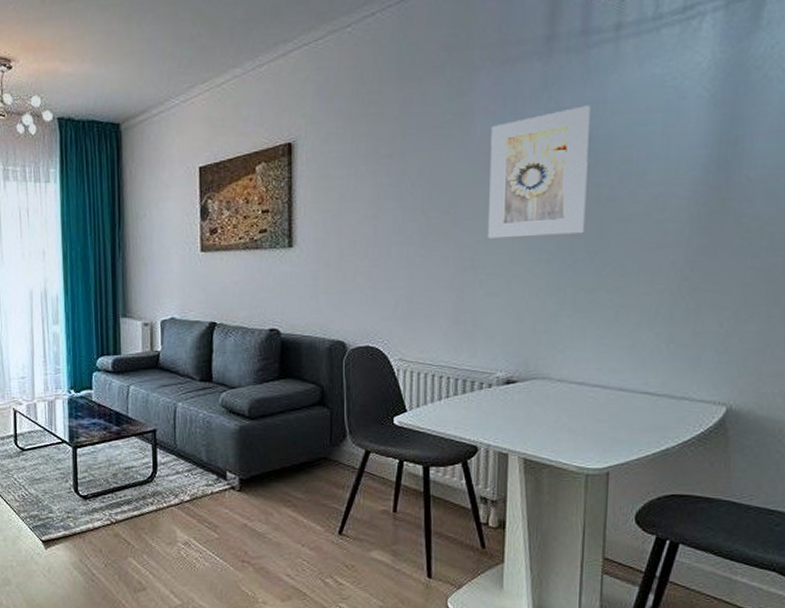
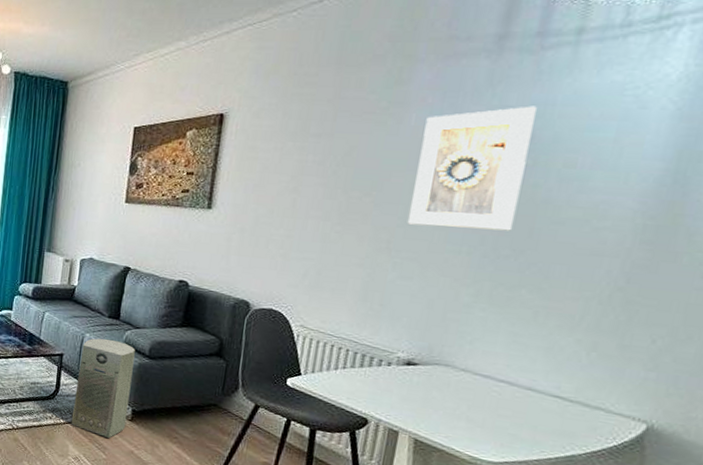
air purifier: none [175,405,235,514] -> present [71,338,135,438]

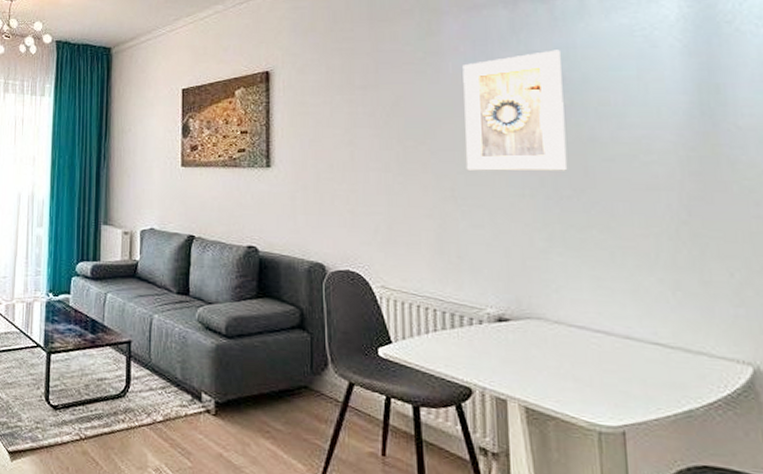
air purifier: present [71,338,135,438] -> none [147,319,210,440]

